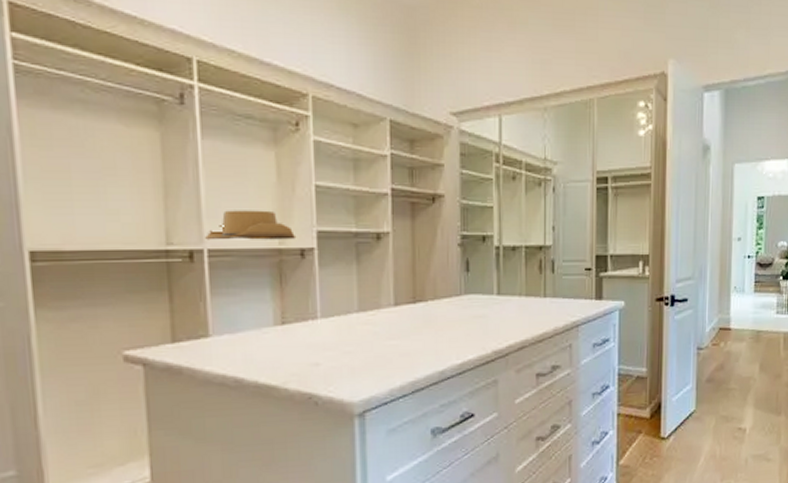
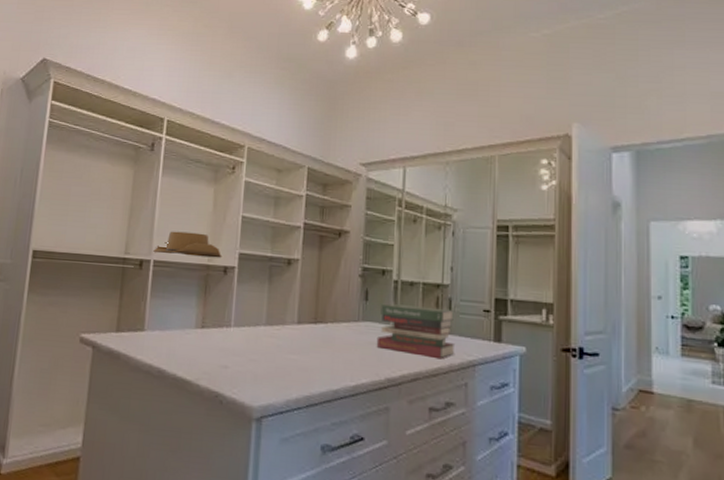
books: none [481,271,559,324] -> present [376,304,456,360]

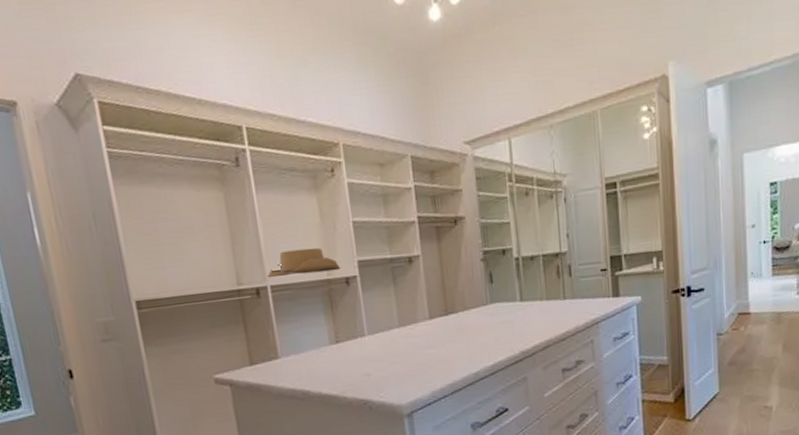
books: present [376,304,456,360] -> none [506,276,579,326]

